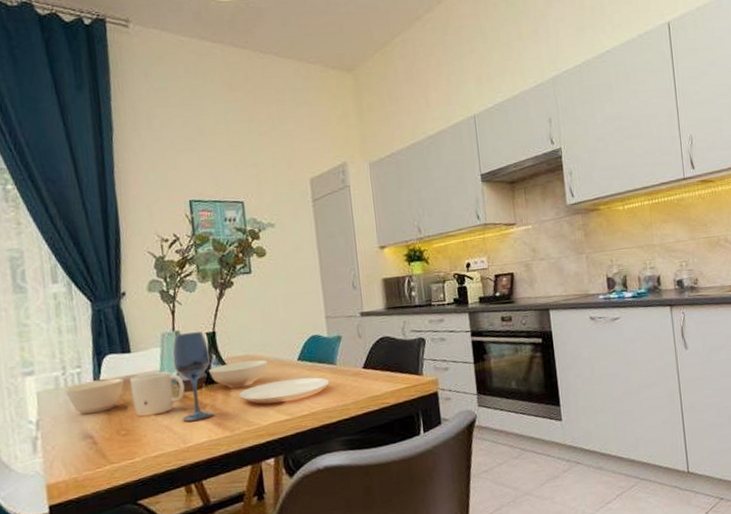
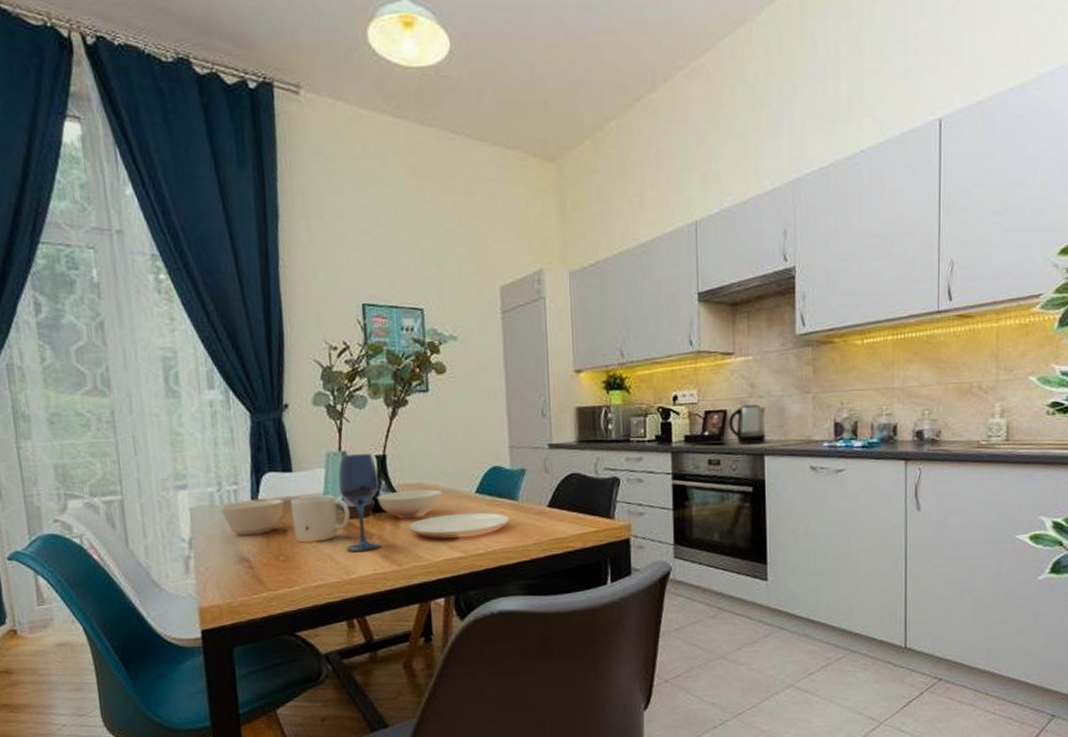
kettle: none [516,266,550,302] -> present [728,404,766,445]

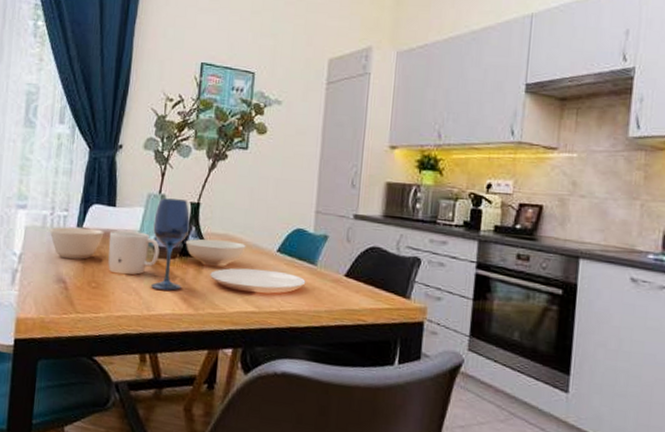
kettle: present [728,404,766,445] -> none [543,202,586,245]

